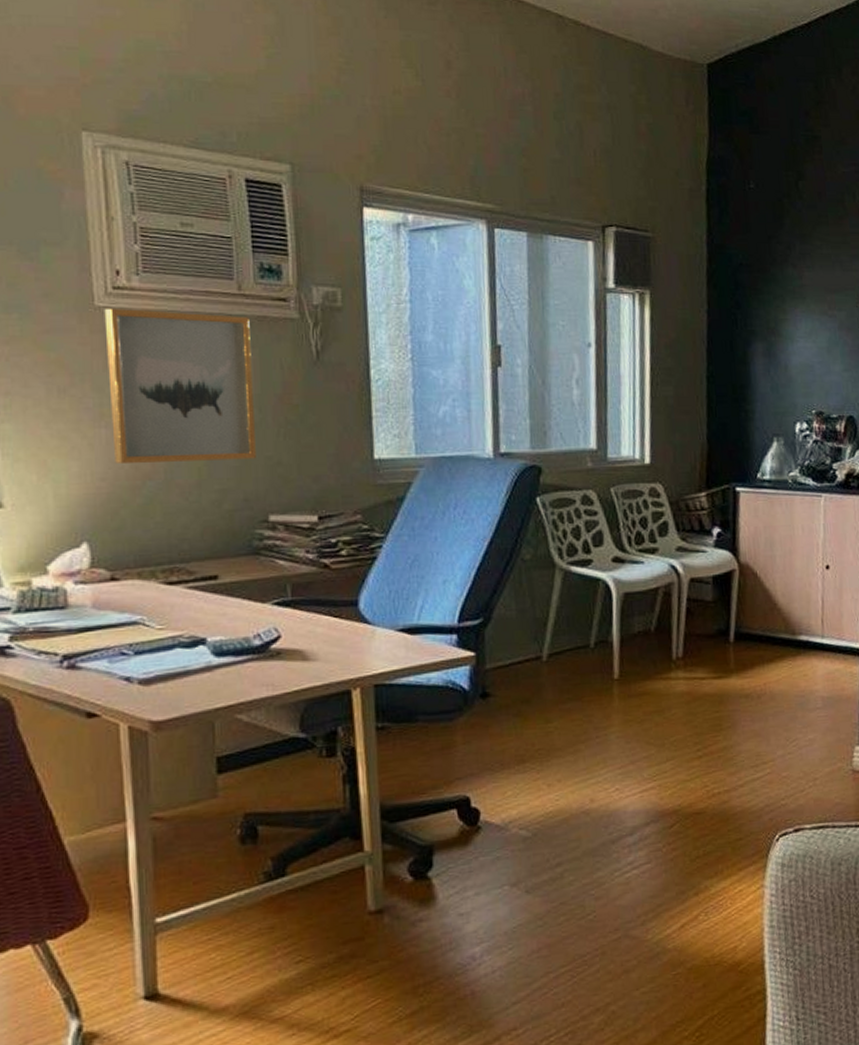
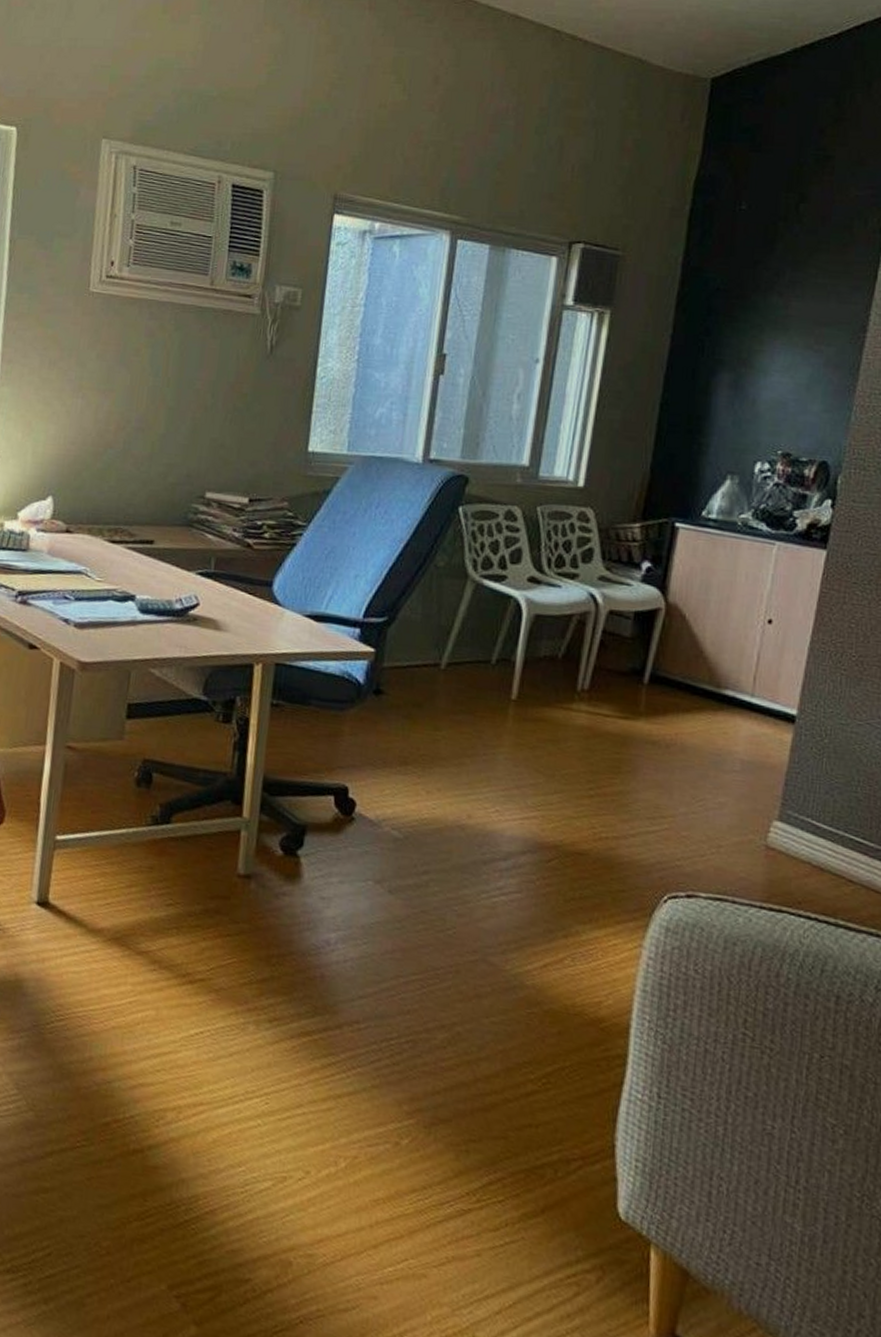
wall art: present [104,308,256,463] -> none [85,294,216,440]

